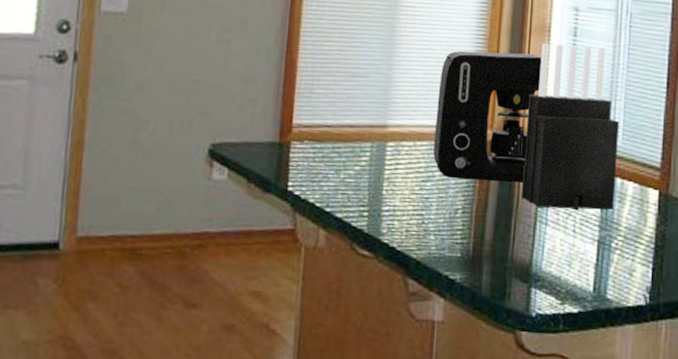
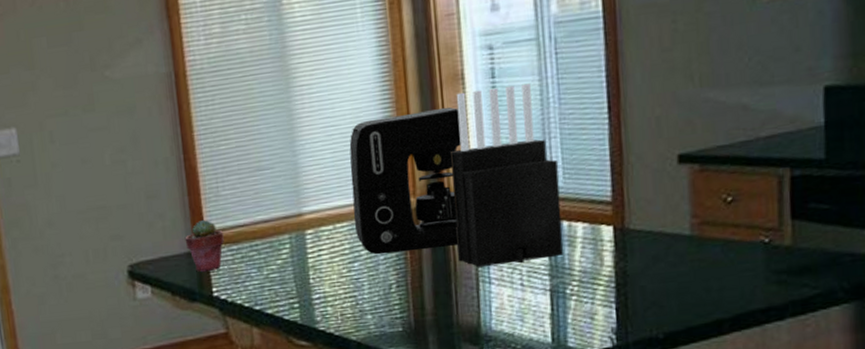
potted succulent: none [271,113,310,165] -> present [184,219,224,272]

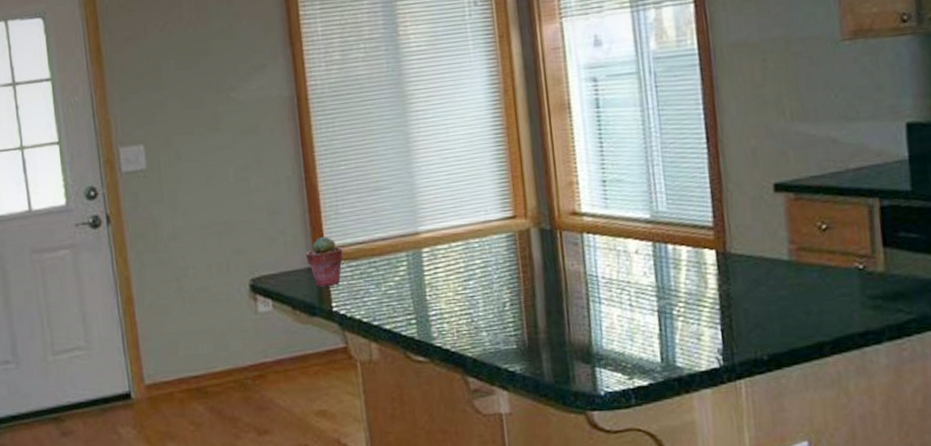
coffee maker: present [349,107,461,255] -> none [463,134,570,273]
knife block: present [451,83,563,267] -> none [559,114,669,287]

